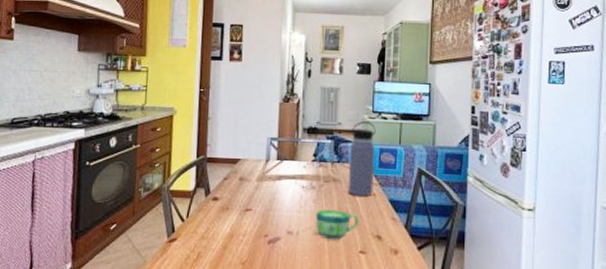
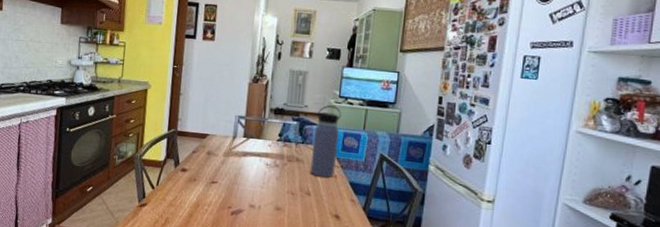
cup: present [315,209,359,241] -> none [277,186,319,217]

